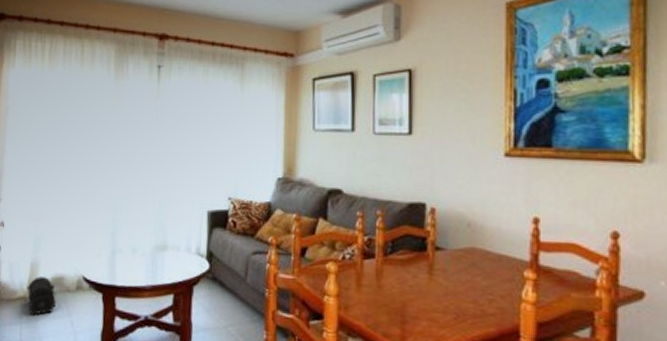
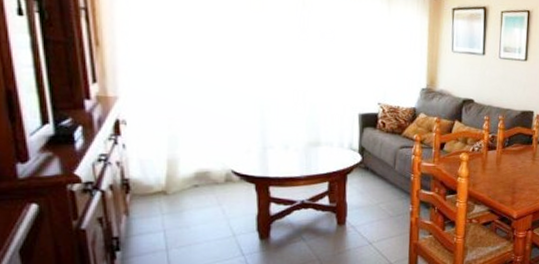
treasure chest: present [27,276,57,315] -> none [165,172,202,207]

